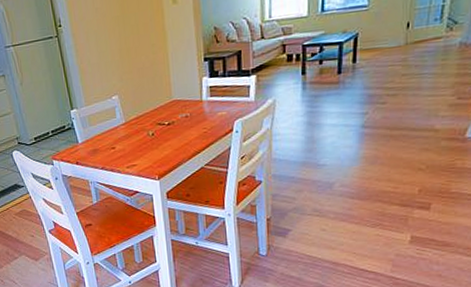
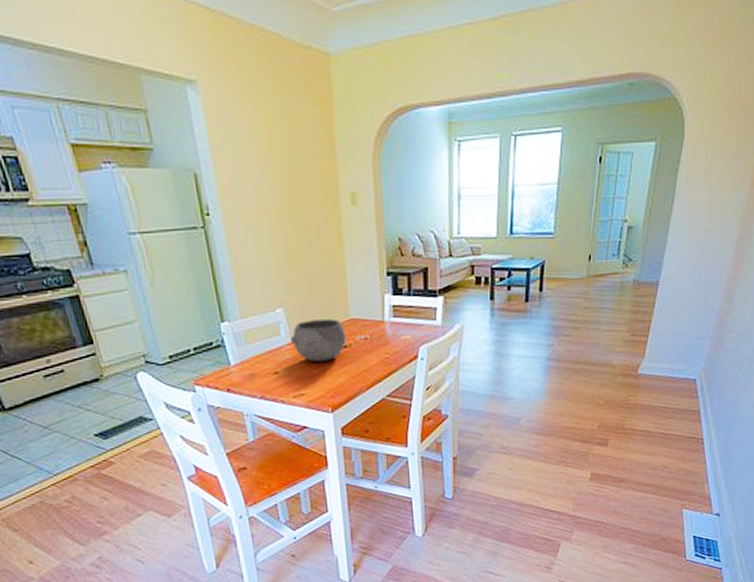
bowl: none [124,101,170,138] -> present [290,319,346,362]

